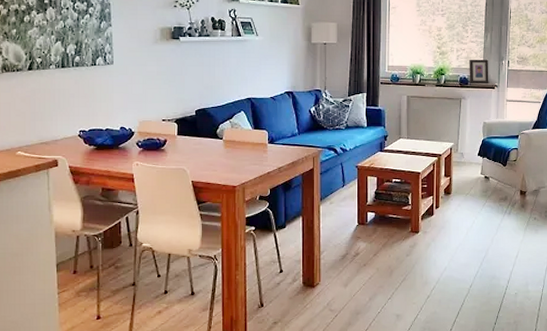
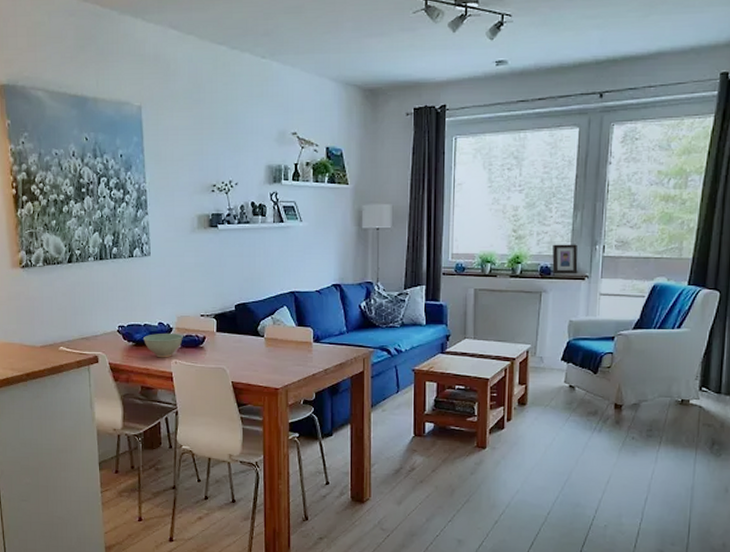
bowl: none [105,136,145,161] -> present [143,333,183,358]

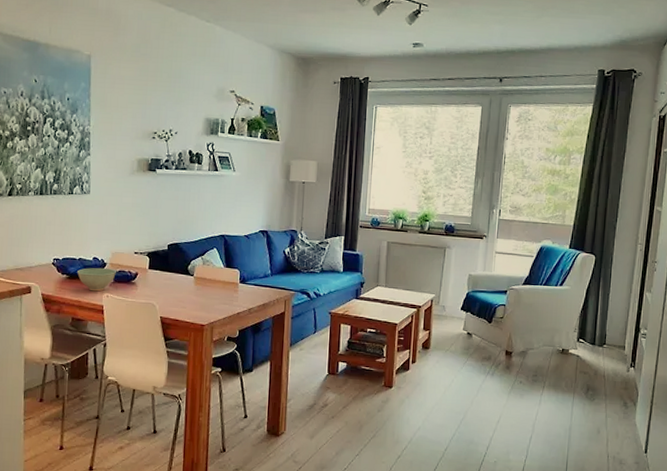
picture frame: present [552,244,578,274] -> none [455,206,478,234]

